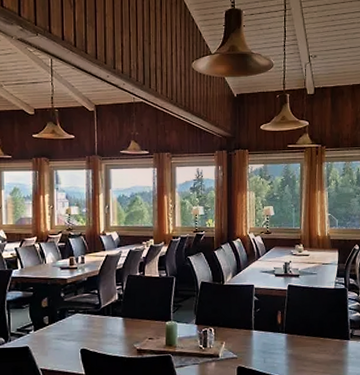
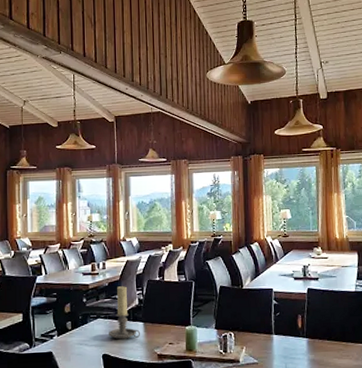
candle holder: none [87,281,119,335] -> present [109,286,140,340]

